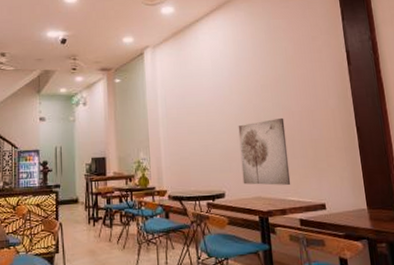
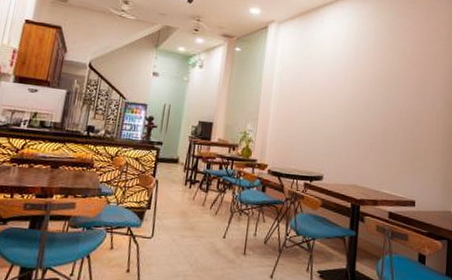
wall art: present [238,117,291,186] -> none [342,113,391,179]

